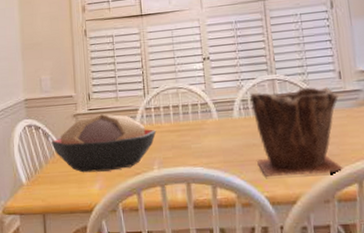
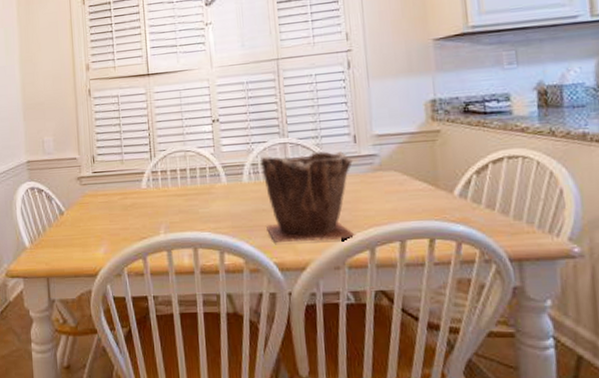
decorative bowl: present [51,114,157,173] -> none [54,177,163,237]

